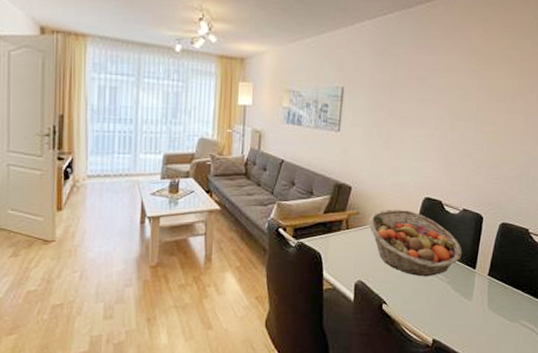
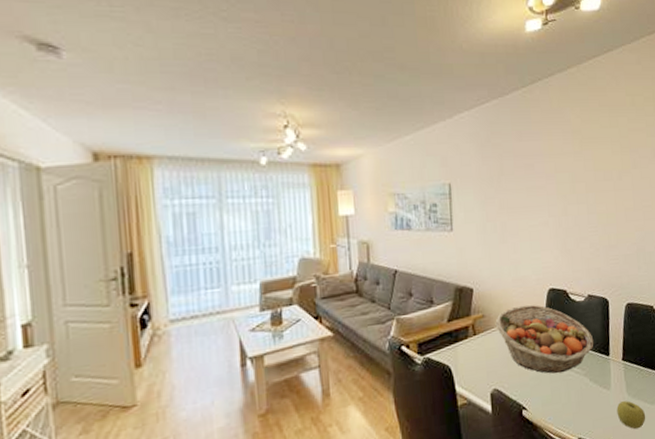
apple: none [474,314,504,342] -> present [616,400,646,430]

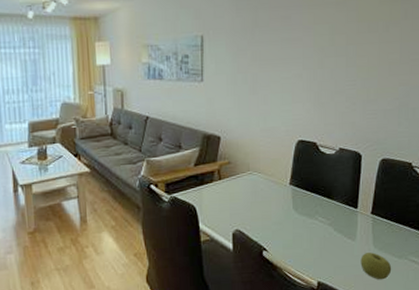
fruit basket: present [495,304,594,374] -> none [240,154,342,221]

